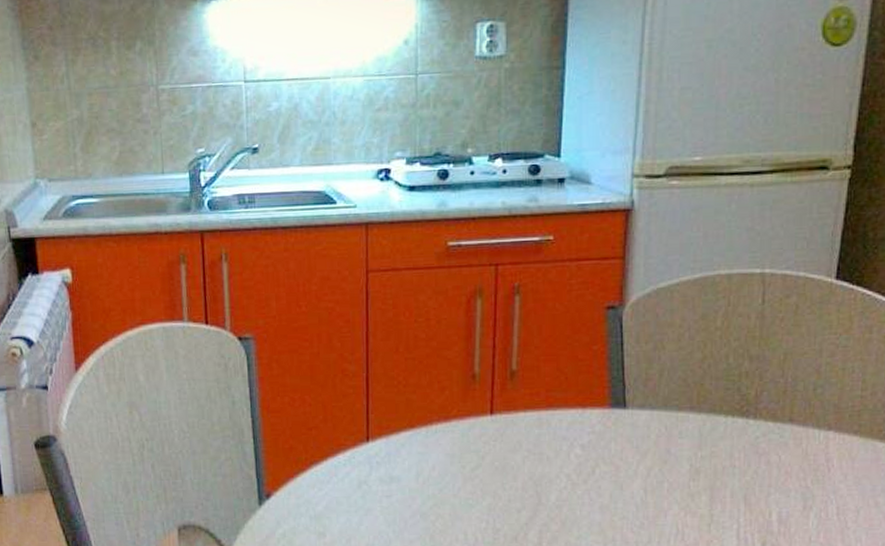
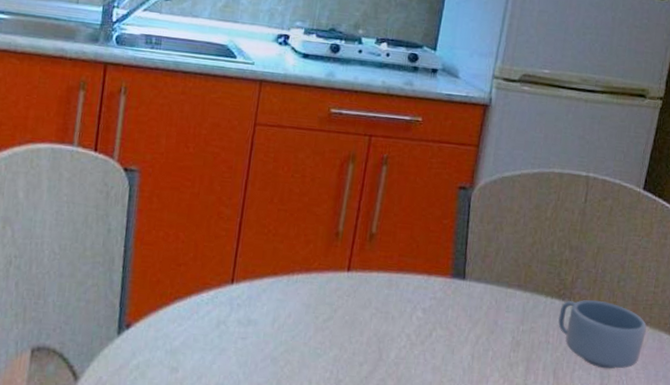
mug: none [743,413,855,489] -> present [558,299,647,369]

